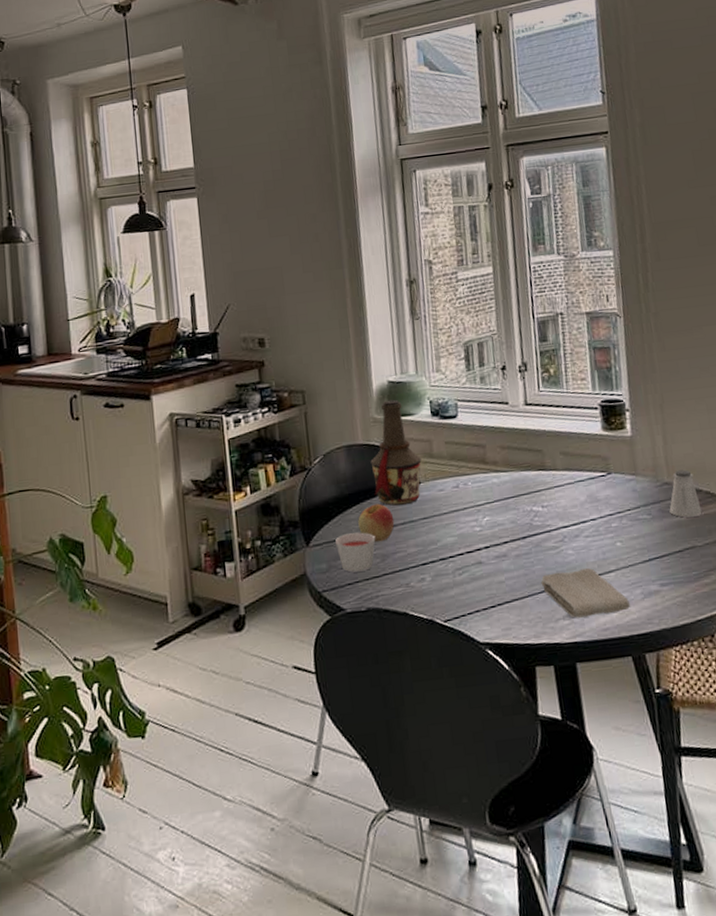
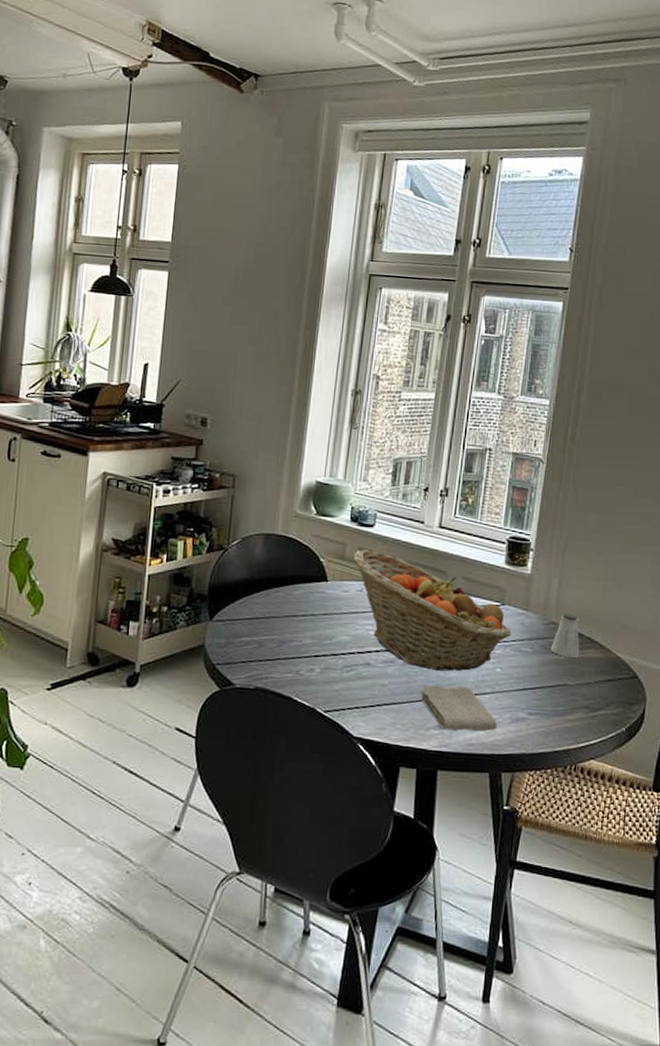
candle: present [335,532,376,573] -> none [237,615,276,653]
apple: present [358,503,395,542] -> none [262,592,297,629]
bottle: present [370,399,422,506] -> none [282,498,333,599]
fruit basket: none [442,442,624,557] -> present [353,549,511,671]

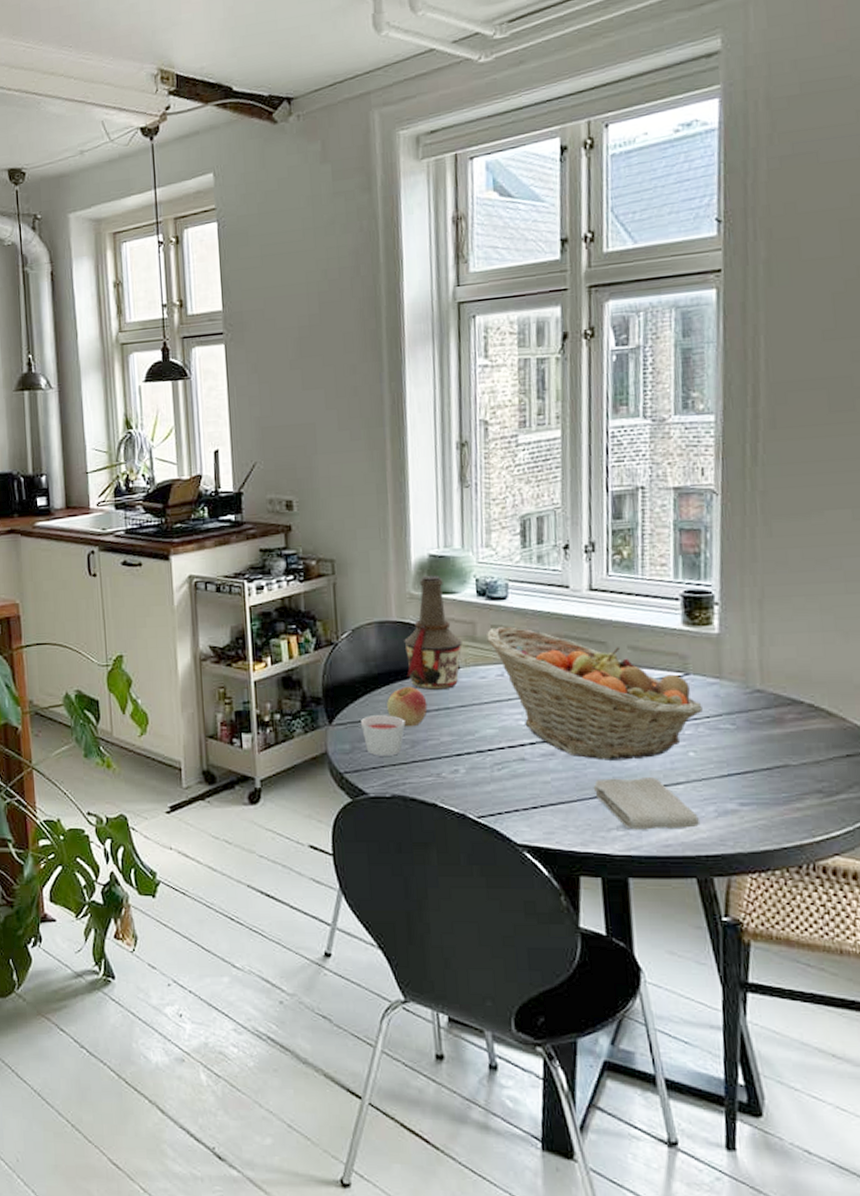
candle: none [237,615,276,653] -> present [361,715,406,756]
apple: none [262,592,297,629] -> present [387,686,428,727]
bottle: none [282,498,333,599] -> present [404,575,462,691]
saltshaker: present [550,613,580,658] -> none [759,677,801,732]

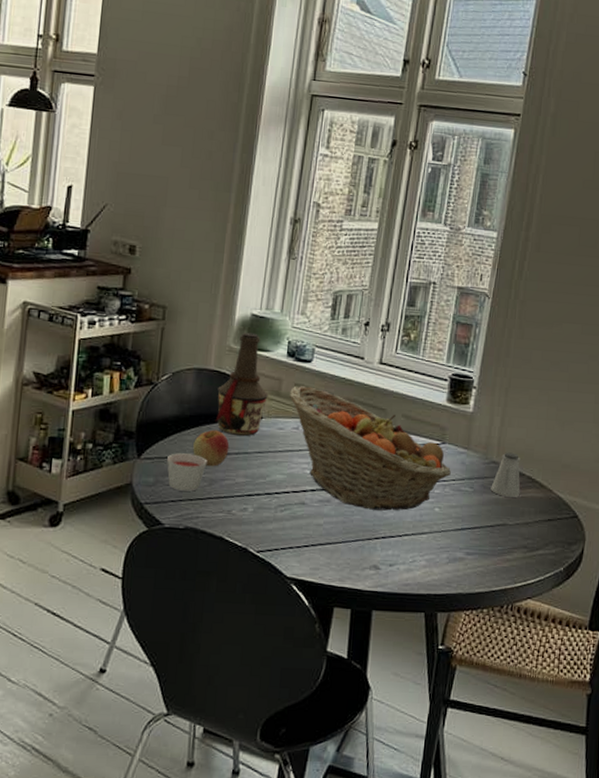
washcloth: present [593,778,701,830] -> none [356,525,435,571]
saltshaker: none [759,677,801,732] -> present [491,452,521,497]

